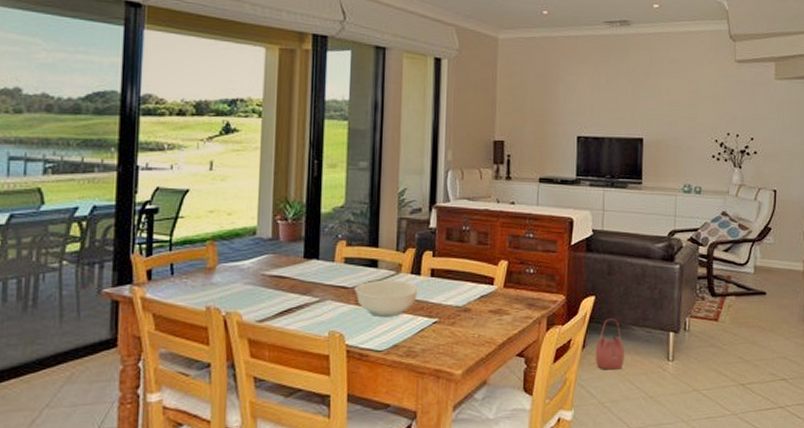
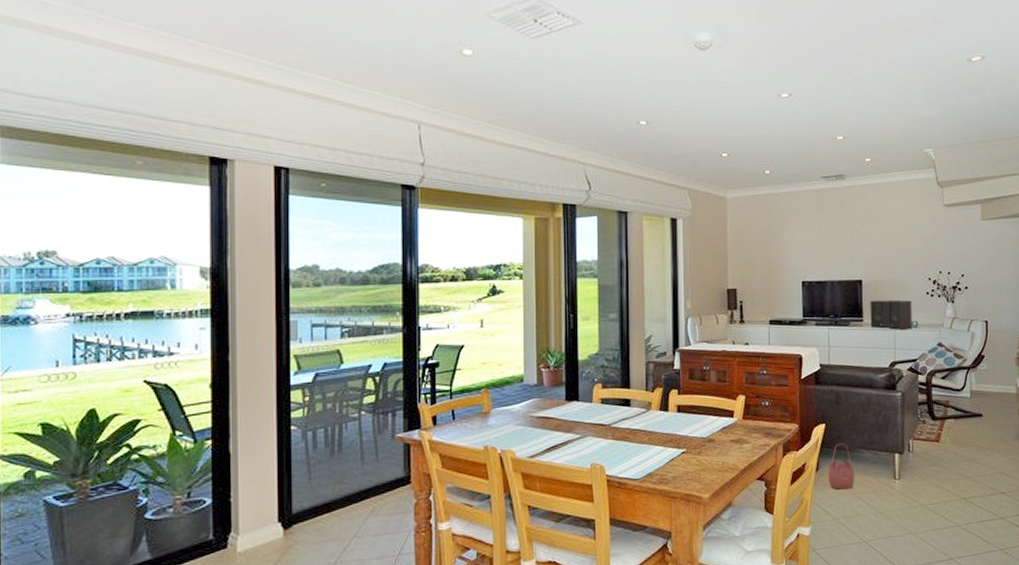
bowl: present [354,281,418,316] -> none [611,417,667,449]
speaker: none [650,161,696,196] -> present [870,300,912,330]

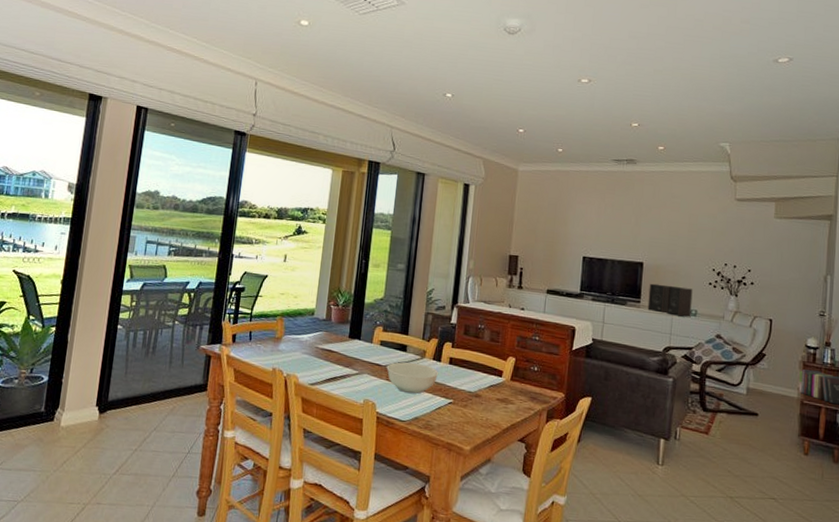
bowl: none [611,417,667,449] -> present [386,362,438,394]
handbag: present [828,443,855,490] -> none [589,419,617,466]

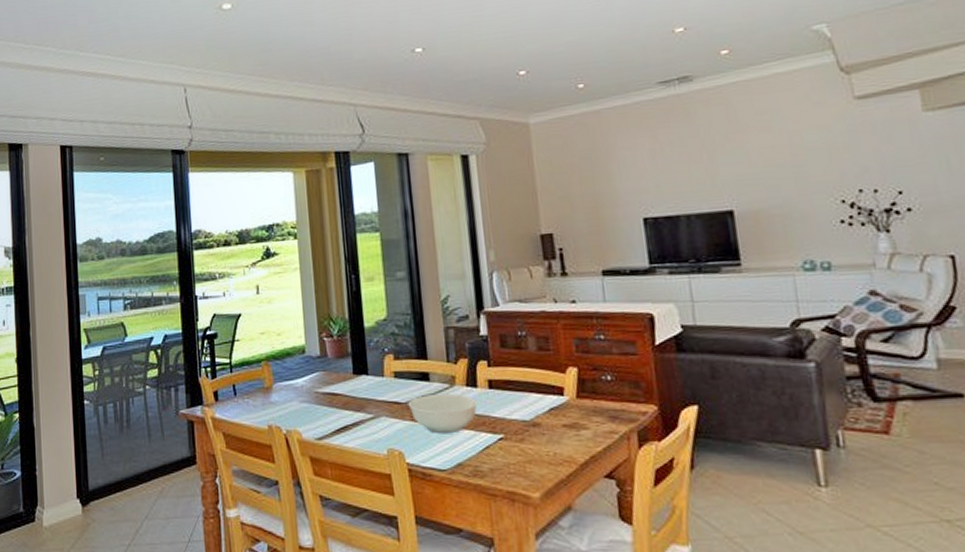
speaker: present [647,283,693,317] -> none [749,233,823,275]

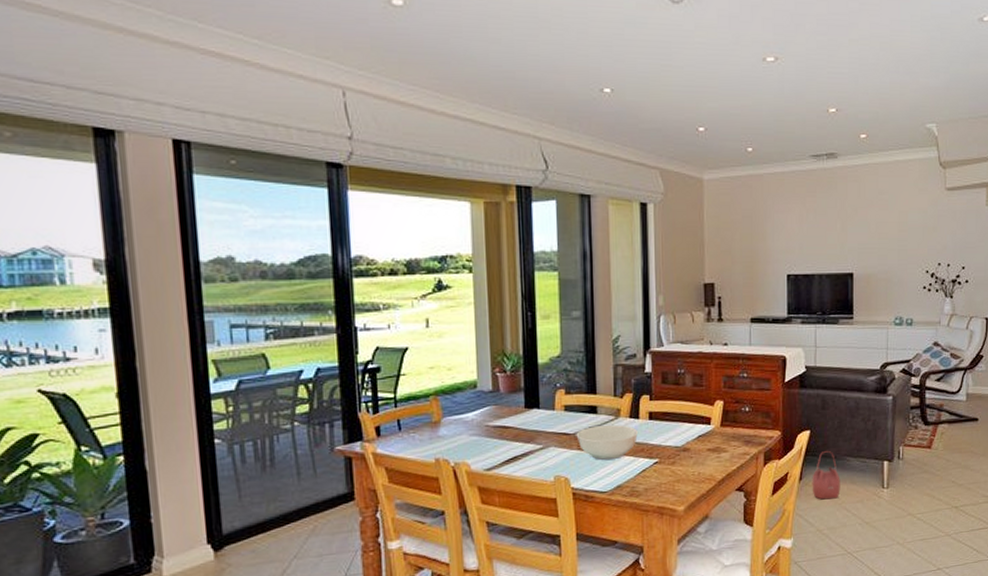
handbag: none [708,433,753,497] -> present [812,451,841,500]

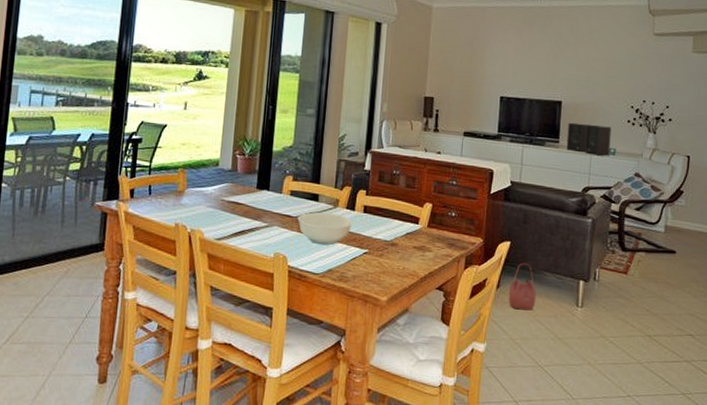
speaker: none [861,295,907,328] -> present [566,122,612,156]

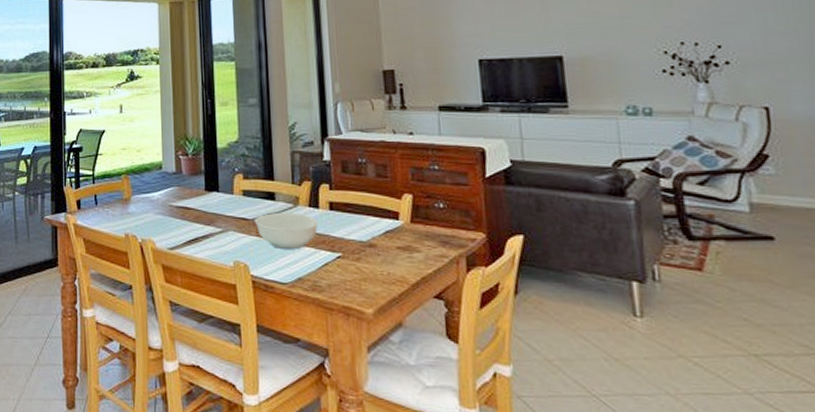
handbag: present [508,263,536,311] -> none [531,262,573,323]
speaker: present [566,122,612,156] -> none [576,80,644,119]

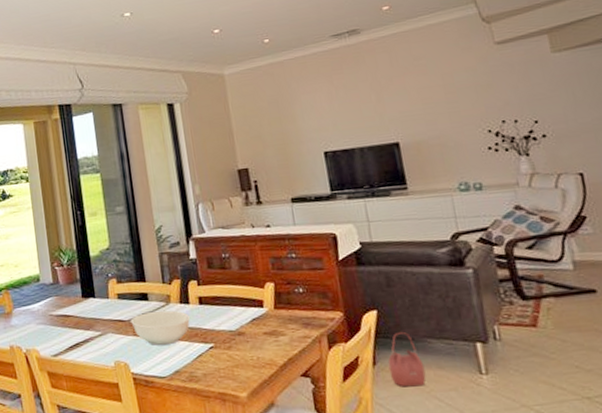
handbag: none [531,262,573,323] -> present [388,332,426,387]

